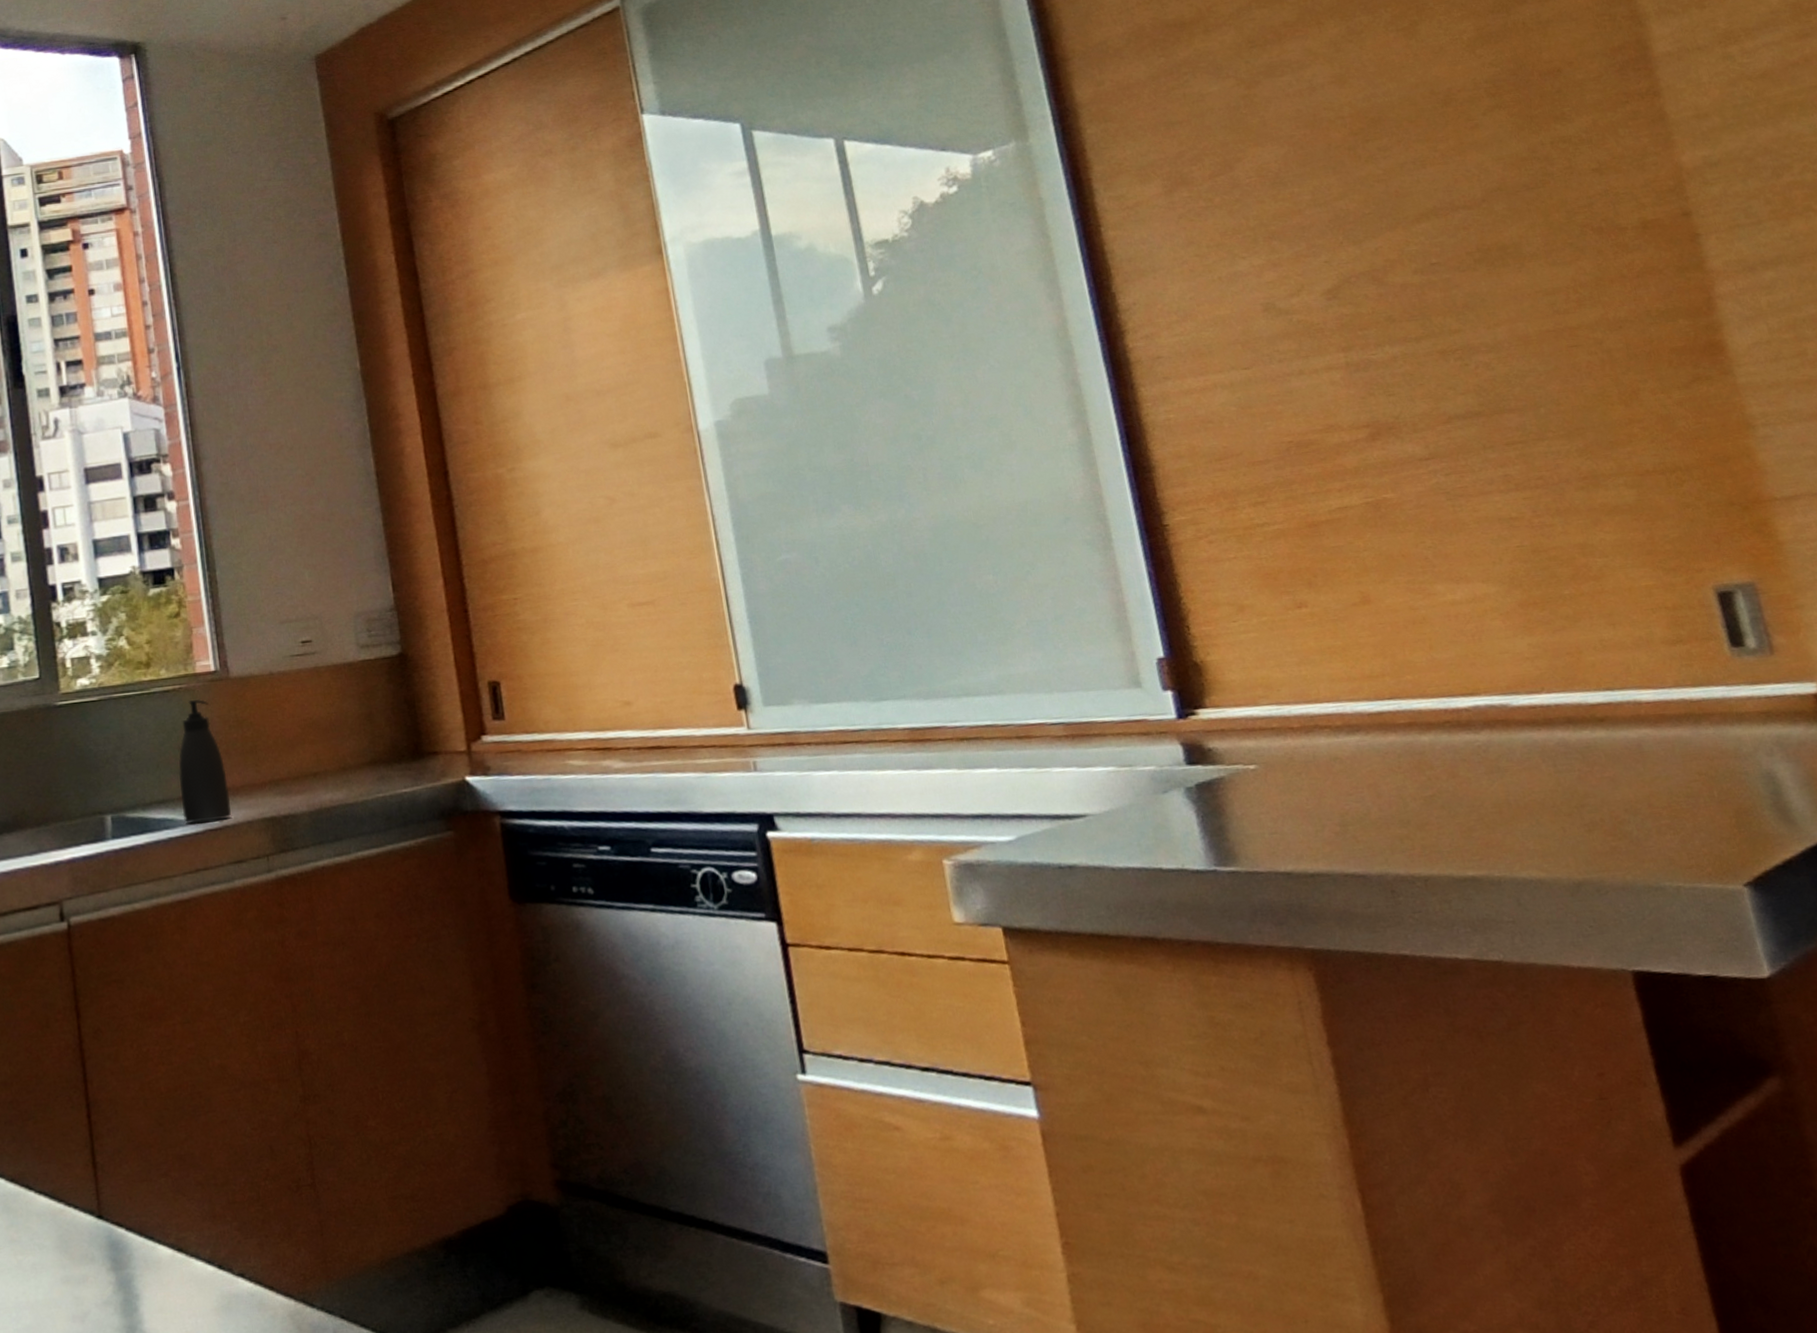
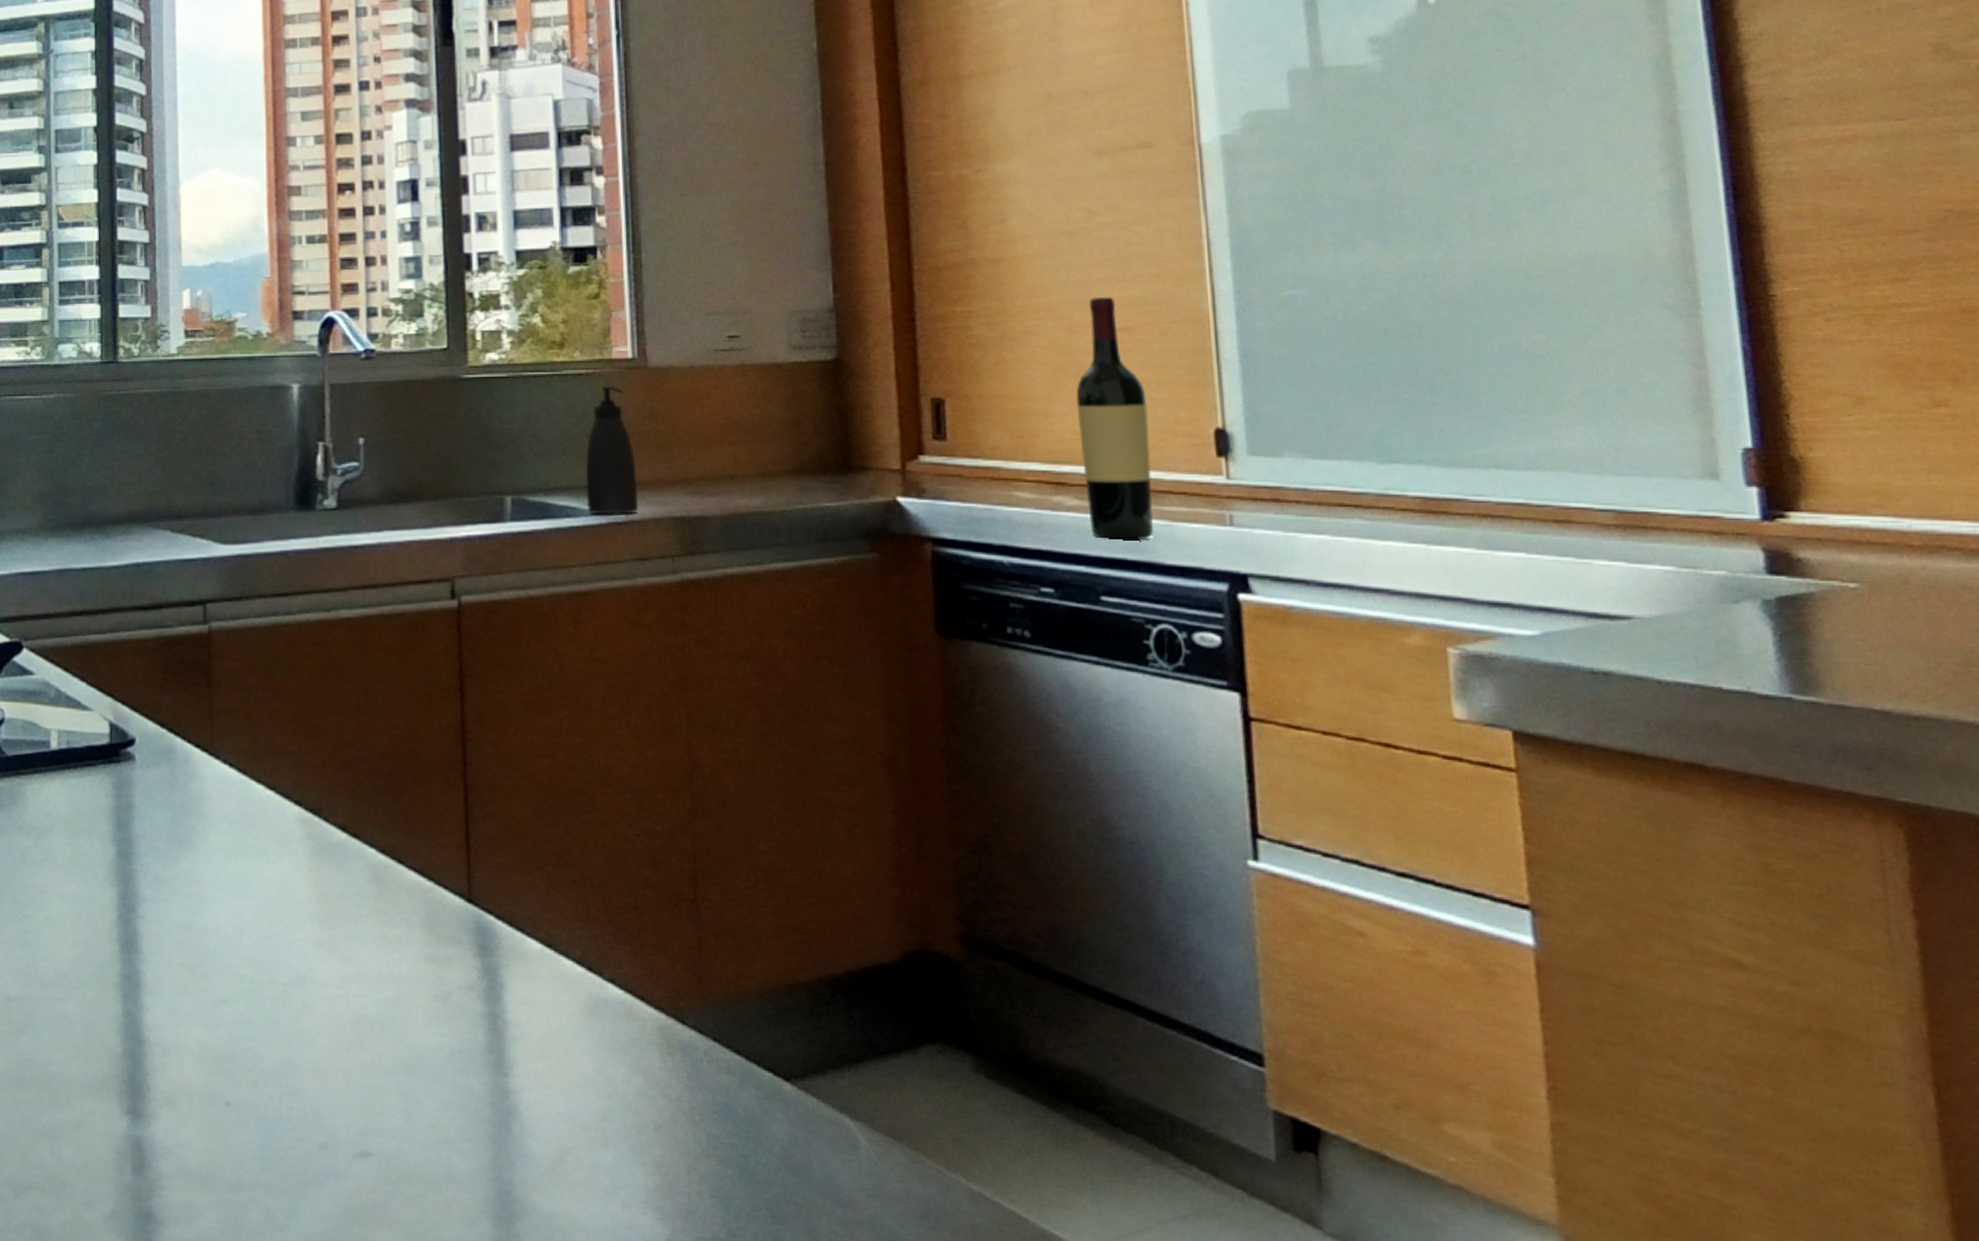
wine bottle: none [613,574,690,796] -> present [1076,296,1153,541]

